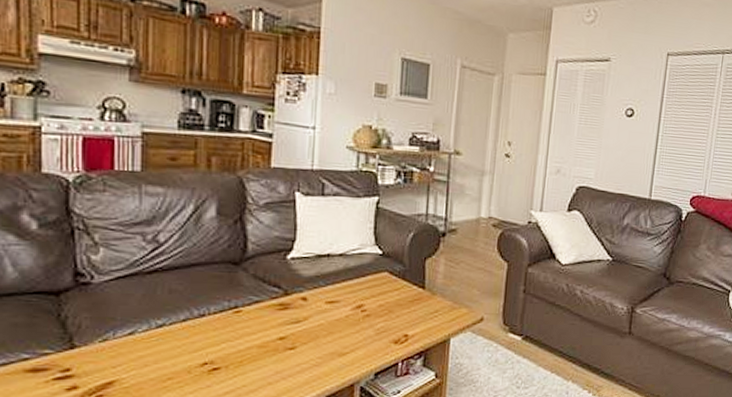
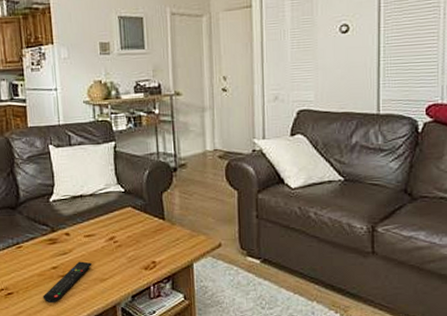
remote control: none [260,332,331,381] -> present [42,261,92,303]

